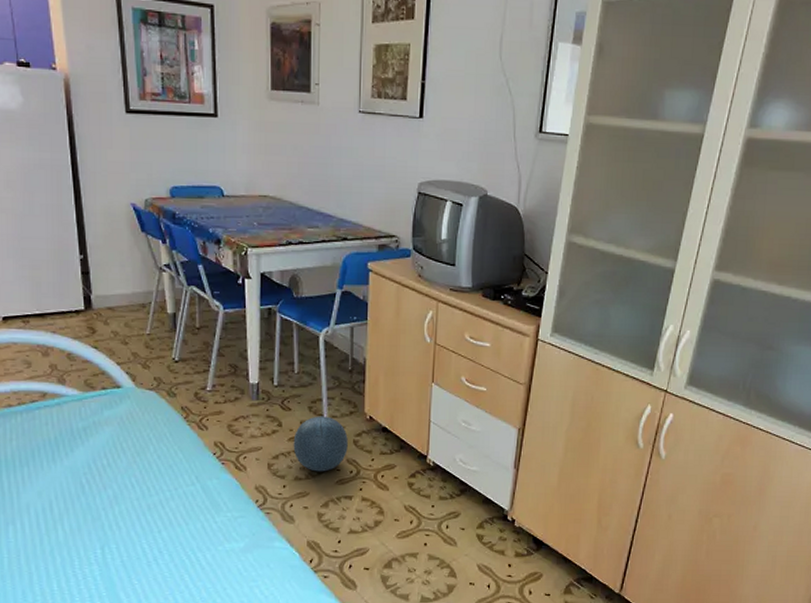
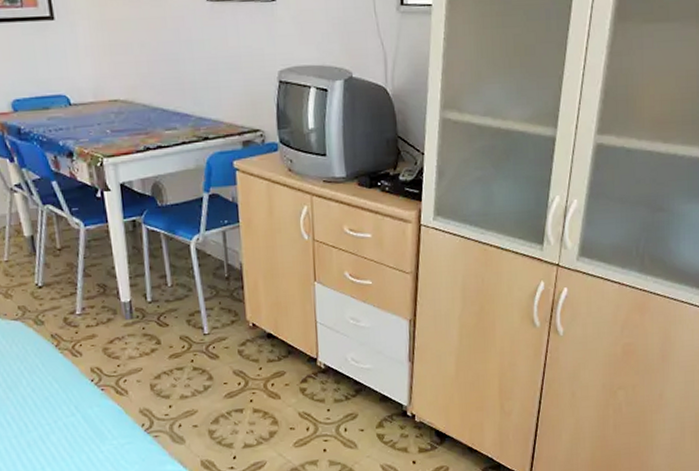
ball: present [293,416,348,472] -> none [174,328,233,388]

